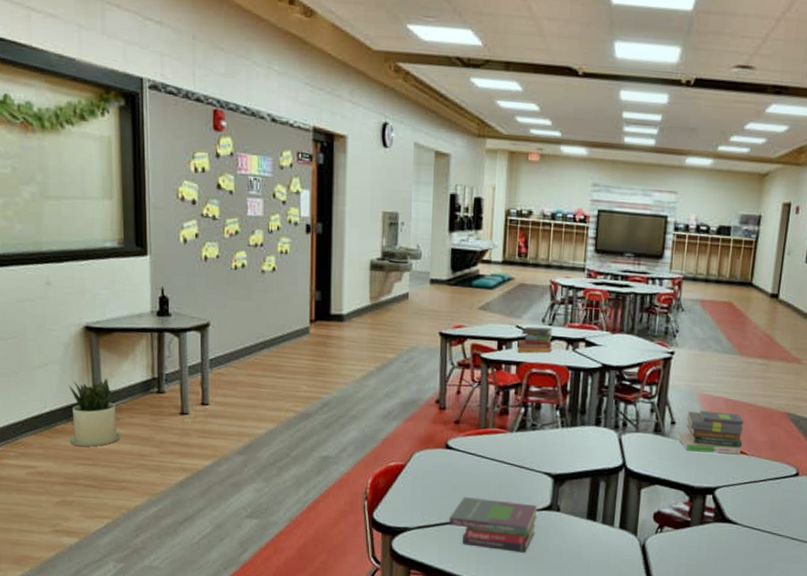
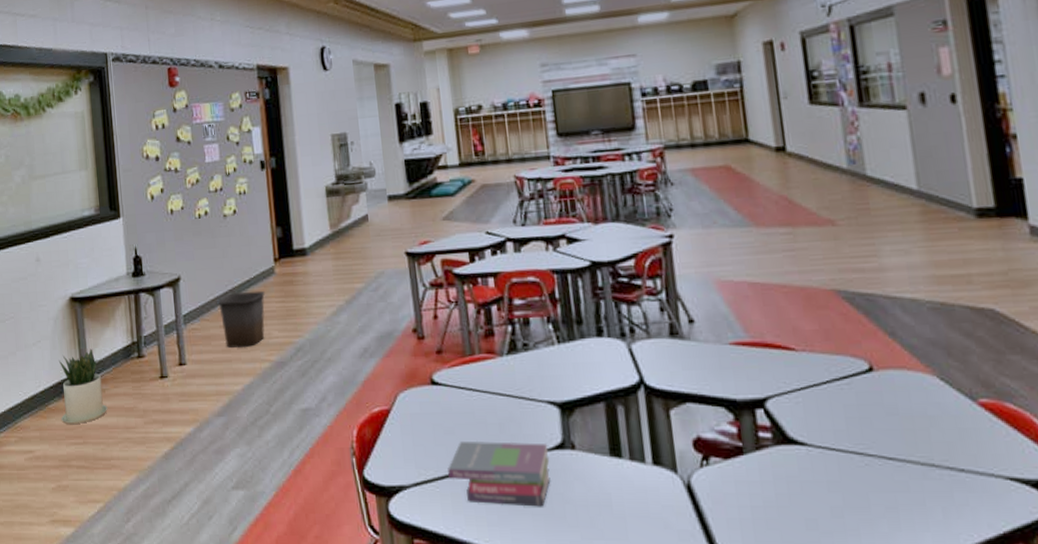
waste bin: none [247,345,298,397] -> present [217,290,266,349]
books: present [517,326,553,354] -> none [490,229,531,262]
books: present [678,410,744,455] -> none [702,300,787,355]

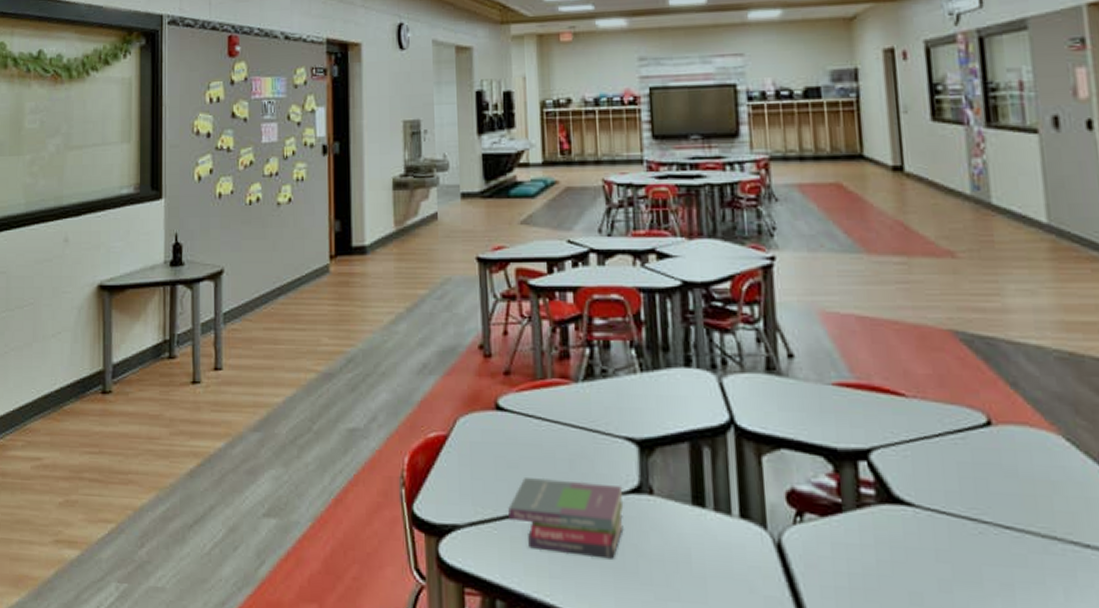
planter: present [58,348,108,424] -> none [76,344,130,430]
waste bin: present [217,290,266,349] -> none [263,290,318,355]

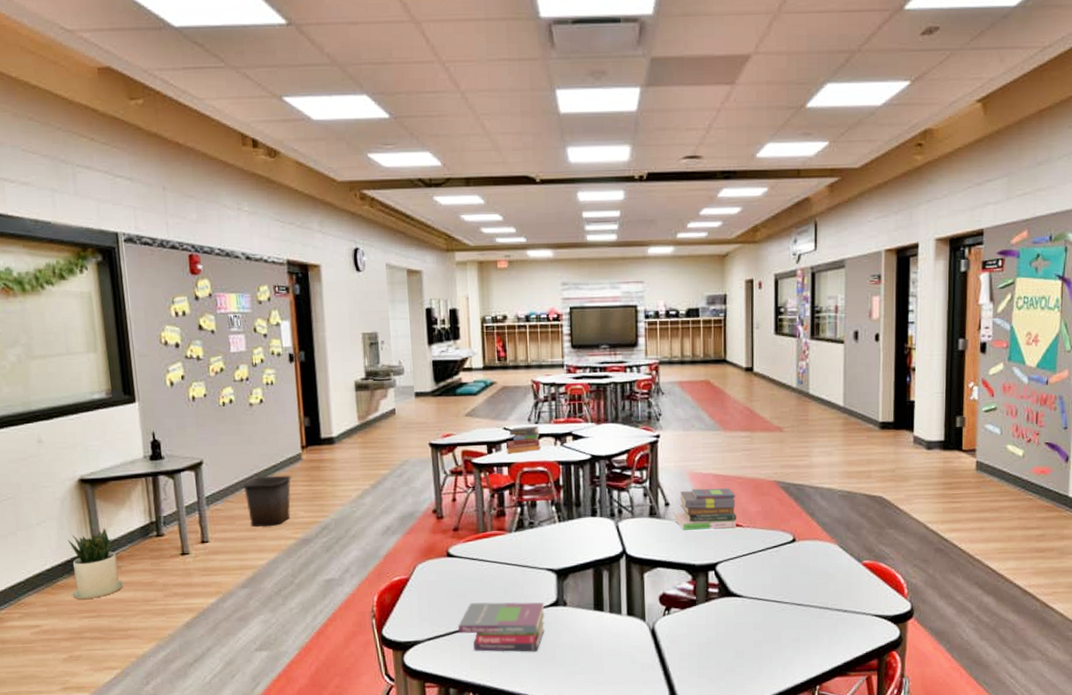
planter: none [76,344,130,430] -> present [67,528,124,599]
waste bin: none [263,290,318,355] -> present [242,475,292,527]
books: none [571,240,616,275] -> present [506,426,541,454]
books: none [801,335,897,398] -> present [674,488,737,530]

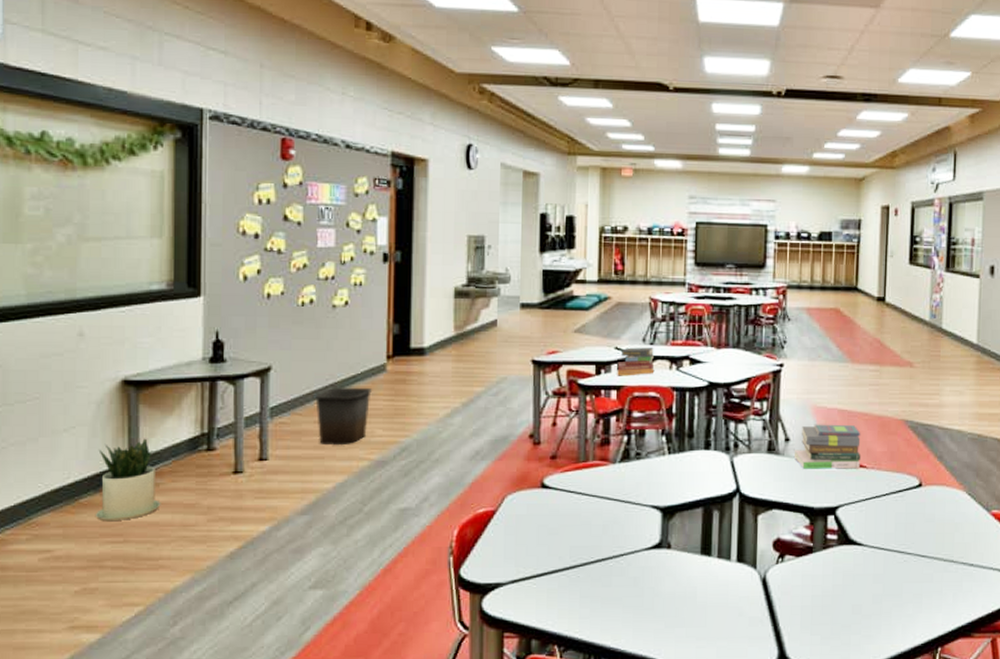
books: present [458,601,545,652] -> none [547,540,646,600]

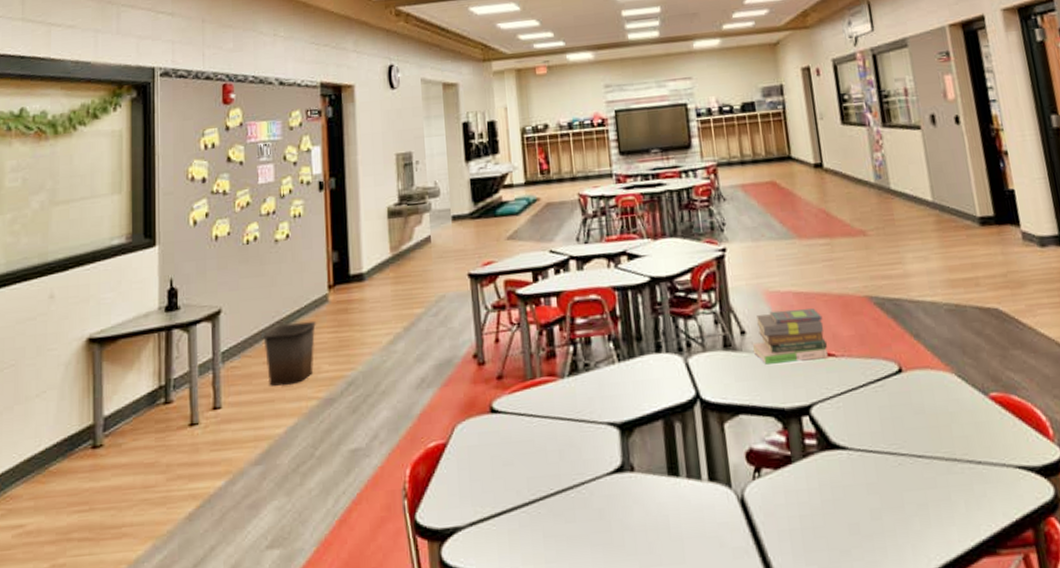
planter: present [95,438,161,520] -> none [63,396,123,489]
books: present [617,347,655,376] -> none [554,246,593,281]

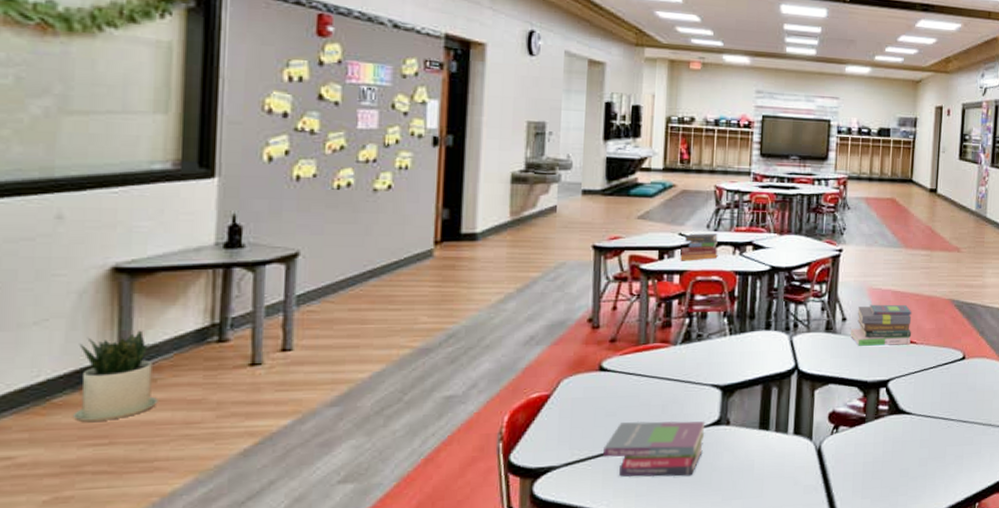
planter: none [63,396,123,489] -> present [72,330,158,422]
waste bin: present [262,320,317,386] -> none [349,273,418,334]
books: none [505,468,610,539] -> present [603,421,706,477]
books: none [554,246,593,281] -> present [680,233,718,261]

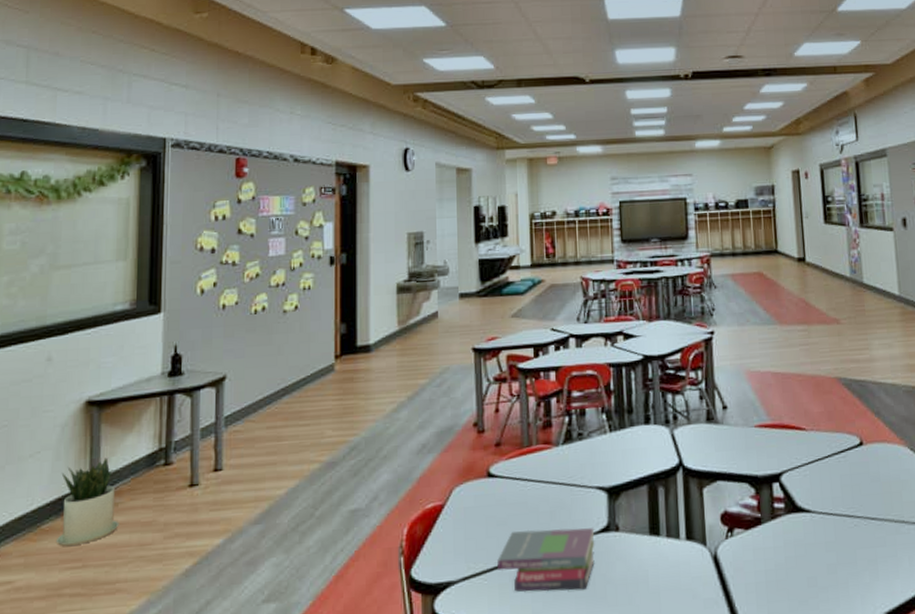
books: present [680,233,718,261] -> none [554,326,591,357]
books: present [850,304,912,346] -> none [732,387,800,436]

